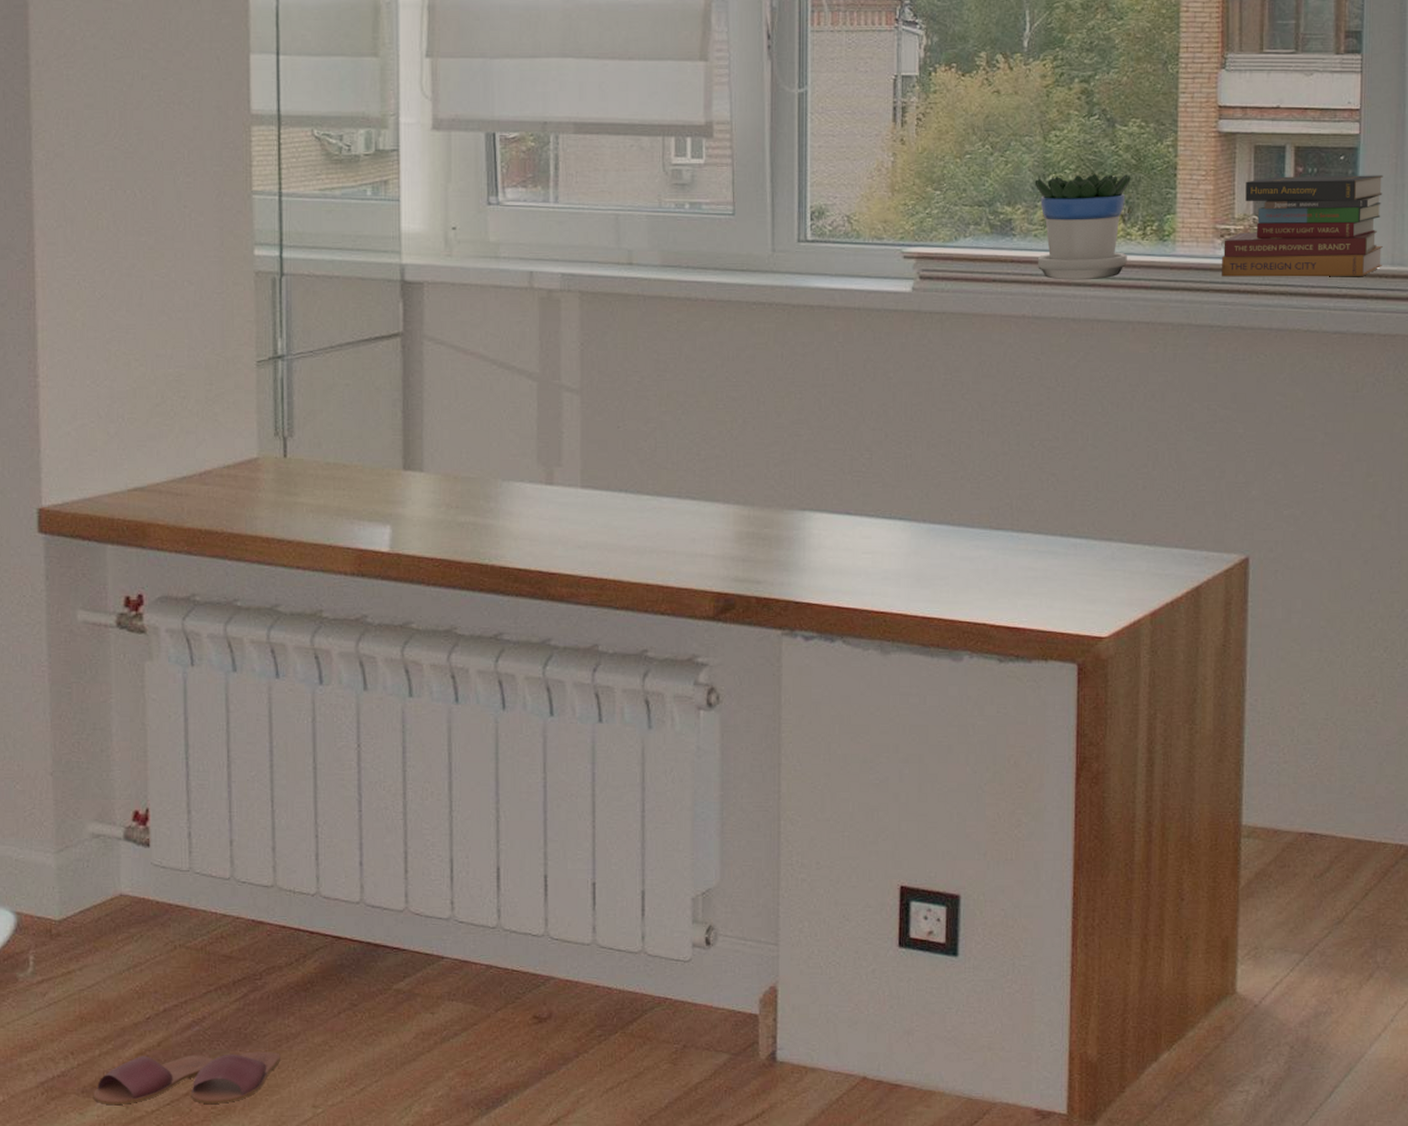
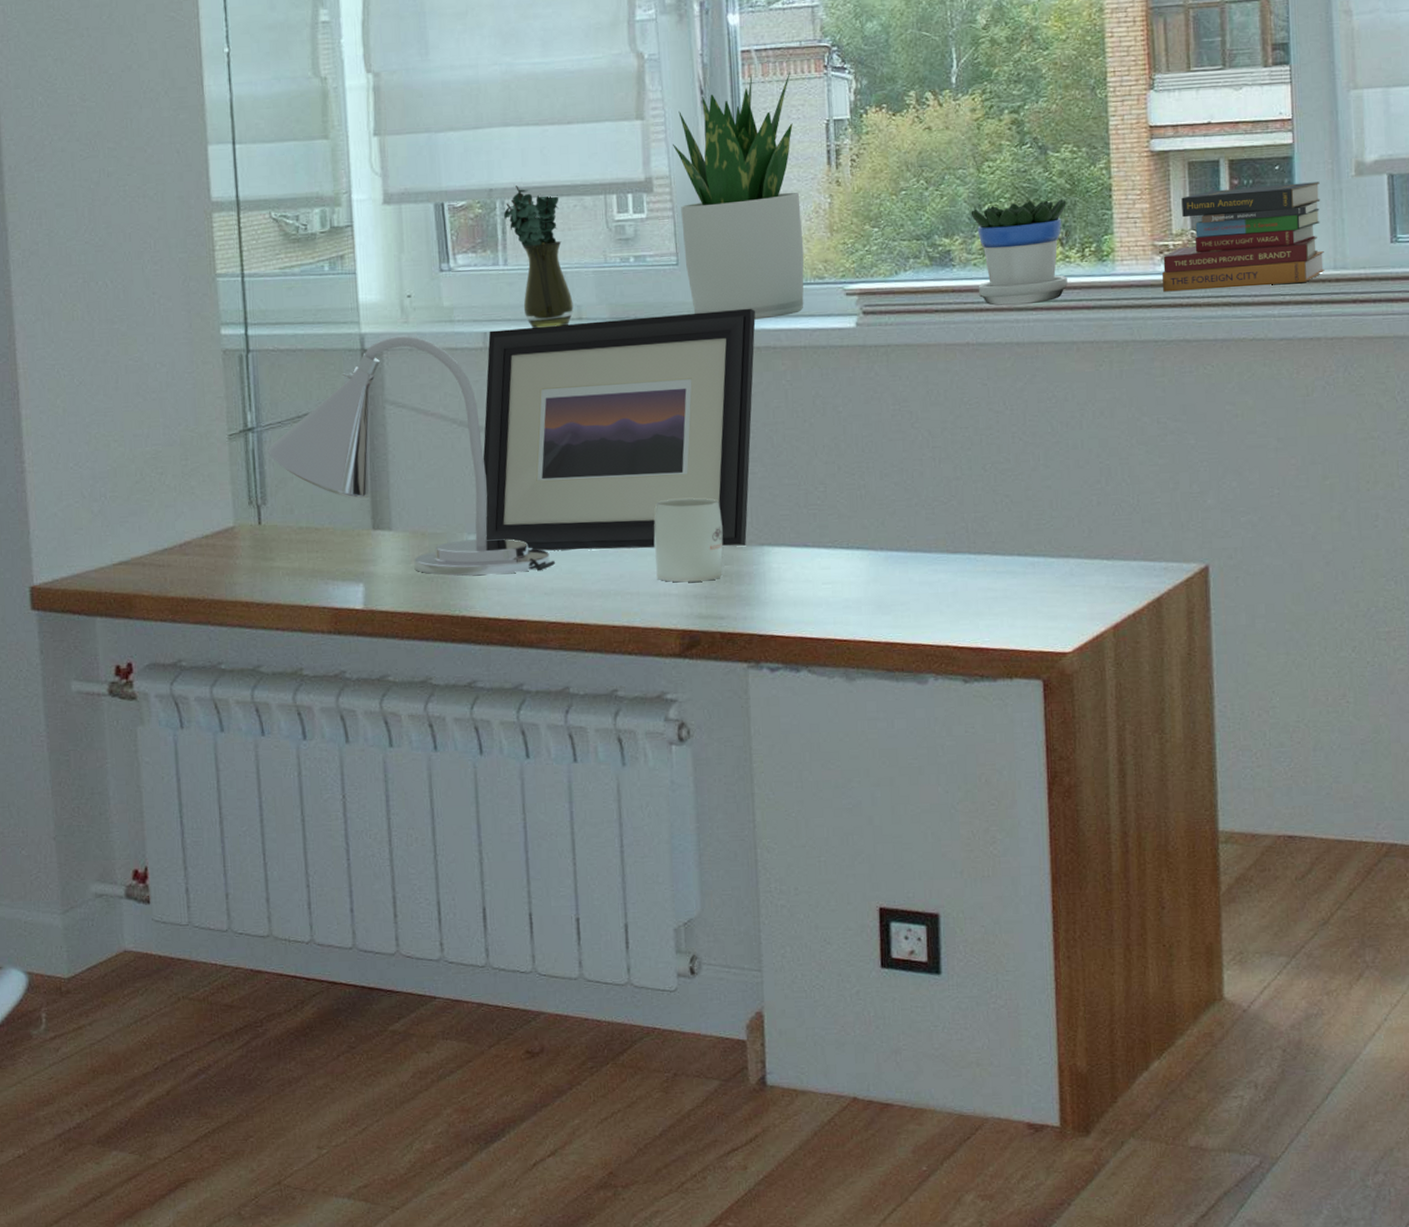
slippers: present [93,1051,280,1104] -> none [108,1096,284,1153]
table lamp: none [297,269,592,525] -> present [267,335,556,576]
picture frame: none [521,265,811,509] -> present [483,308,756,551]
vase: none [558,120,624,270] -> present [504,185,574,328]
mug: none [693,457,764,544] -> present [653,498,723,583]
planter: none [736,22,864,277] -> present [673,71,804,320]

